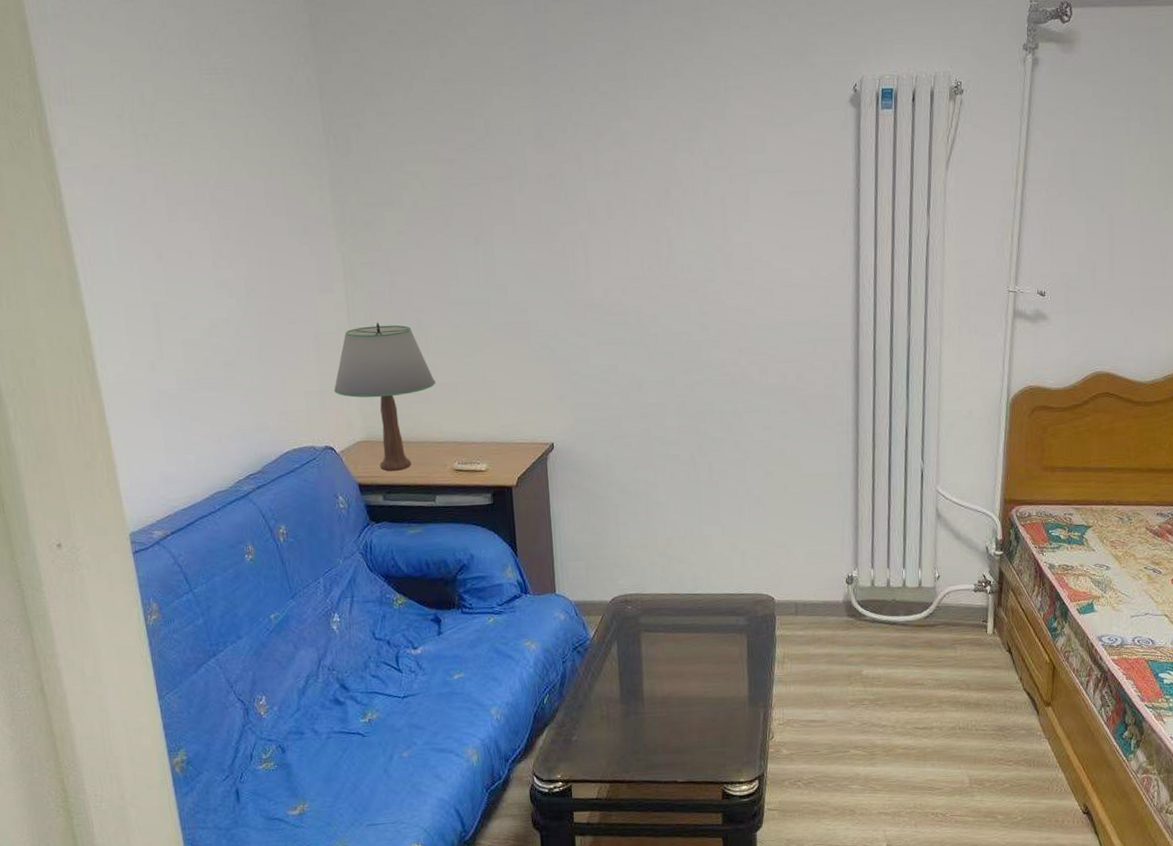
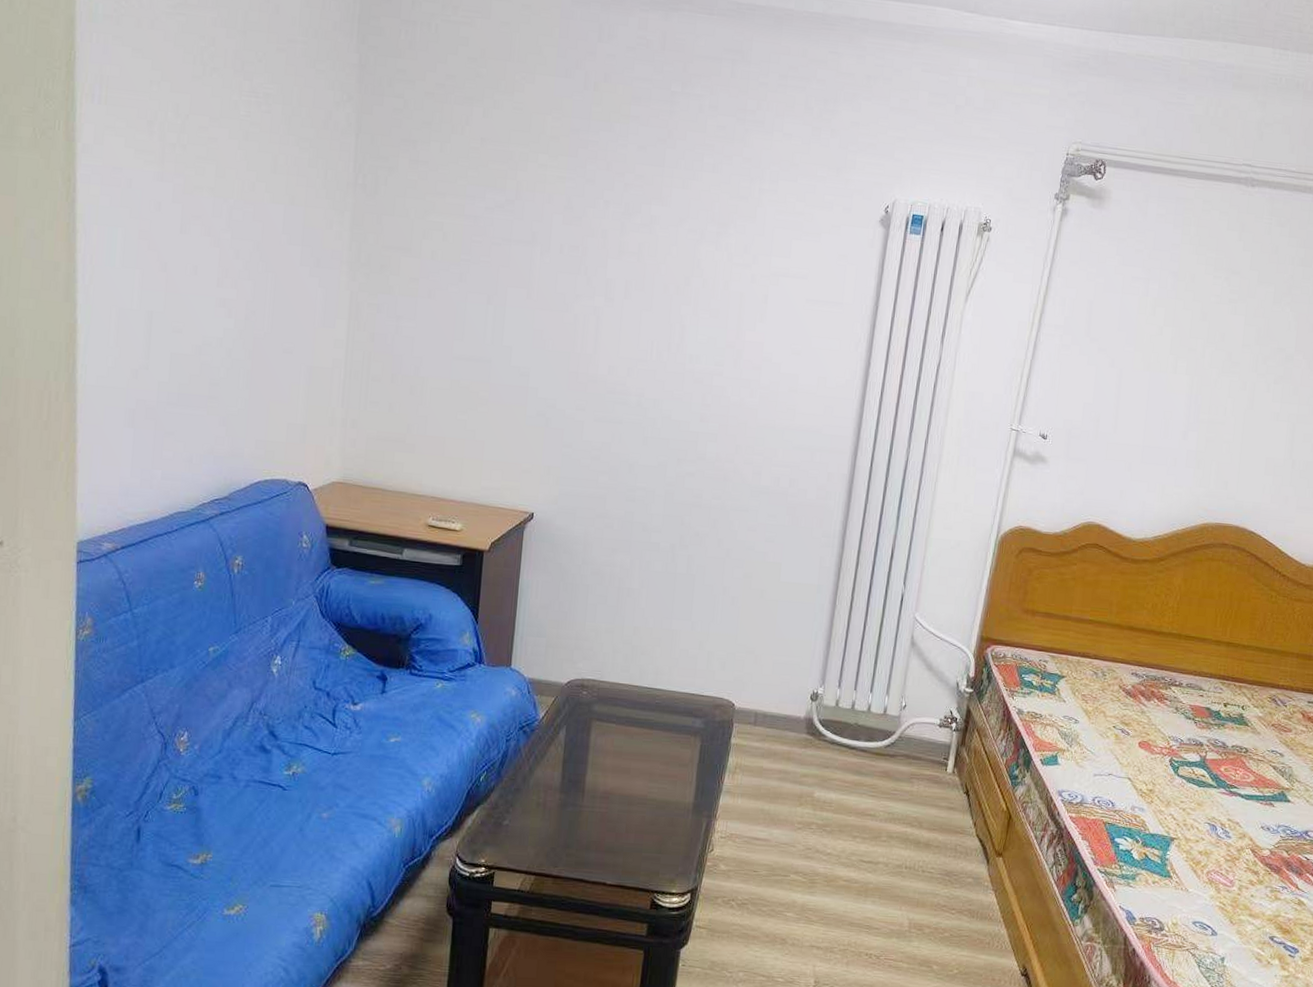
table lamp: present [334,322,436,471] -> none [318,364,424,518]

